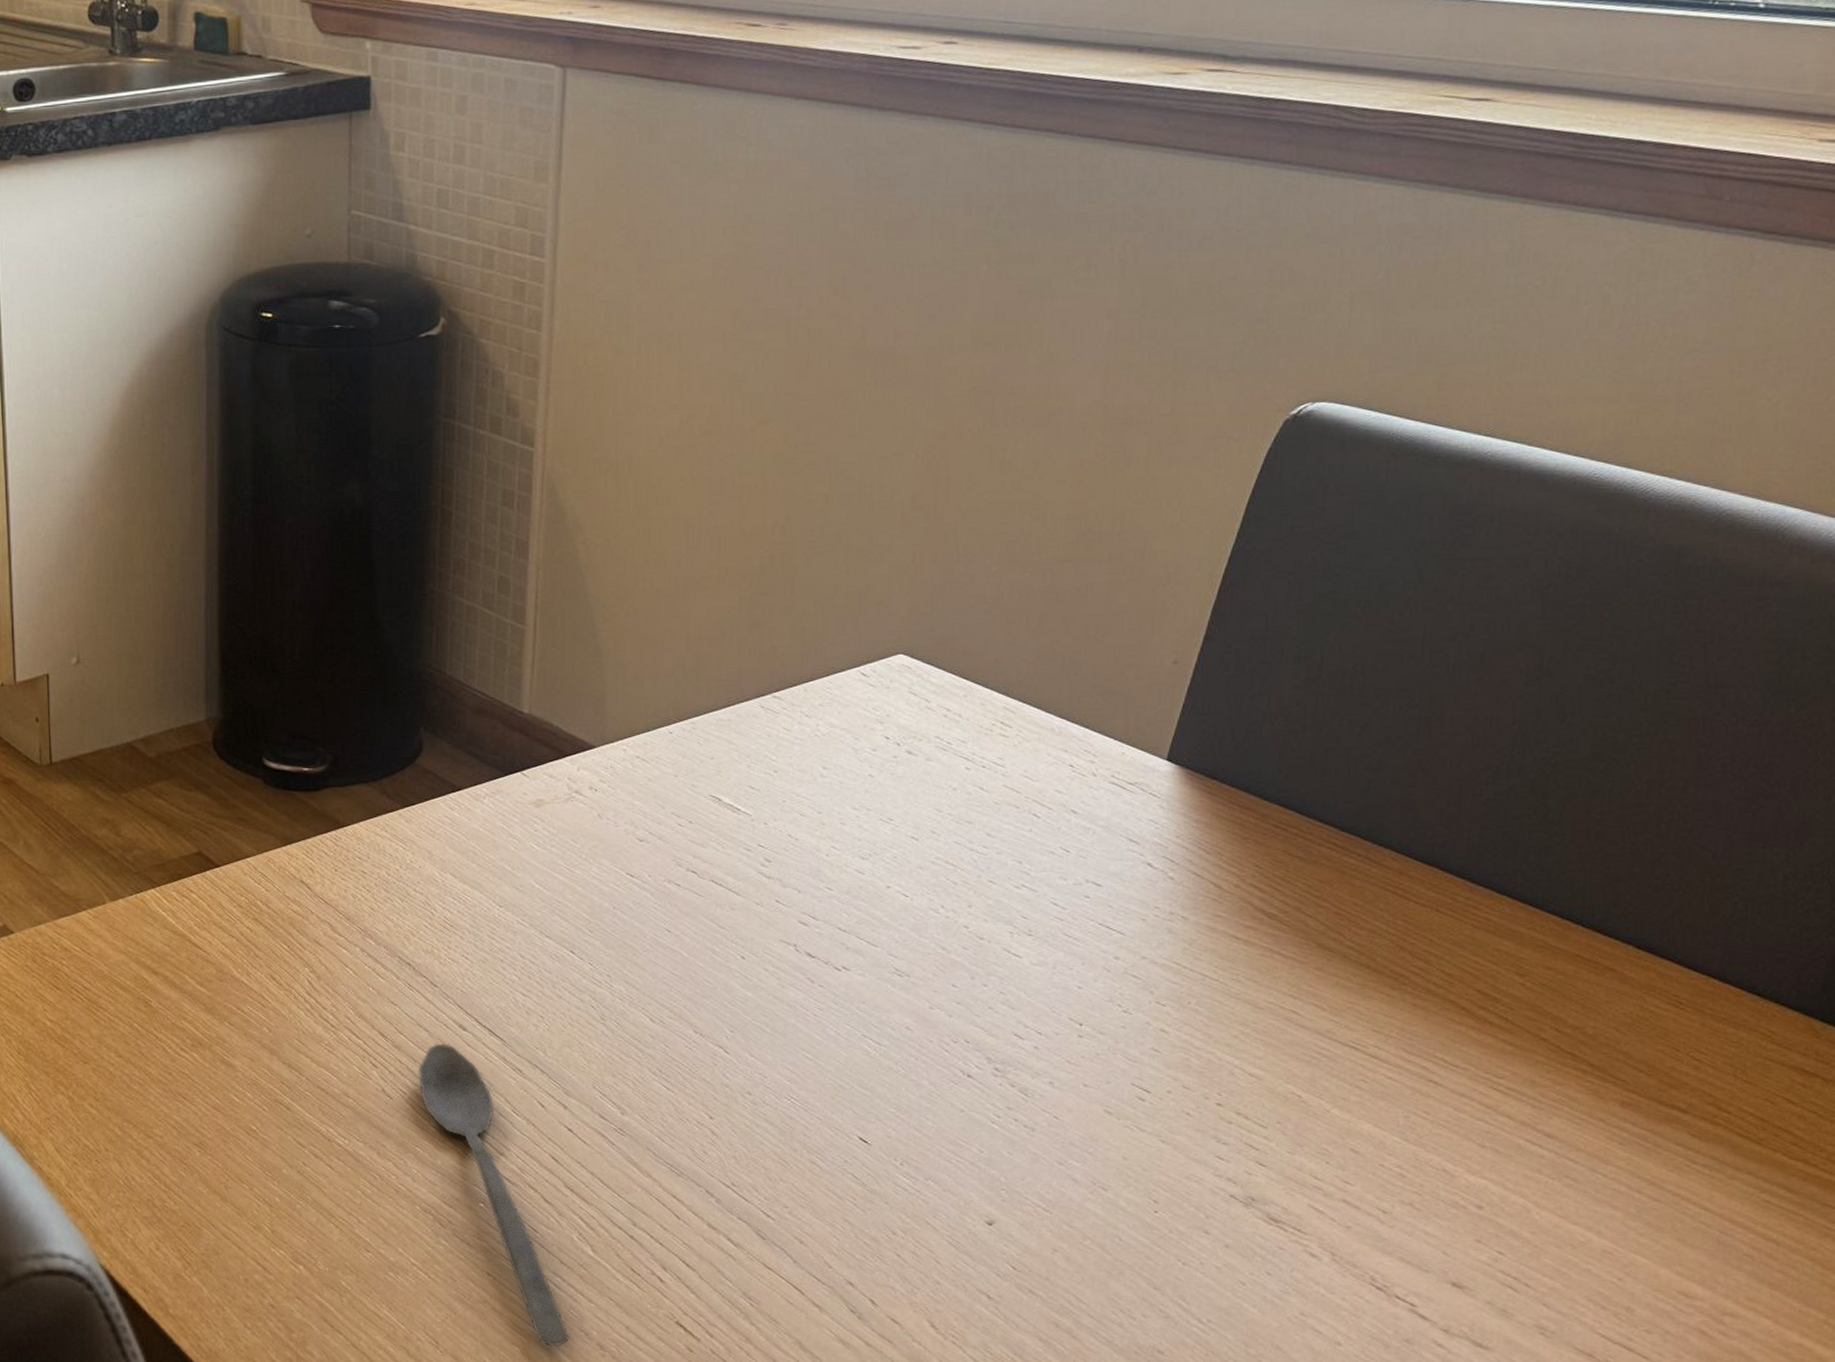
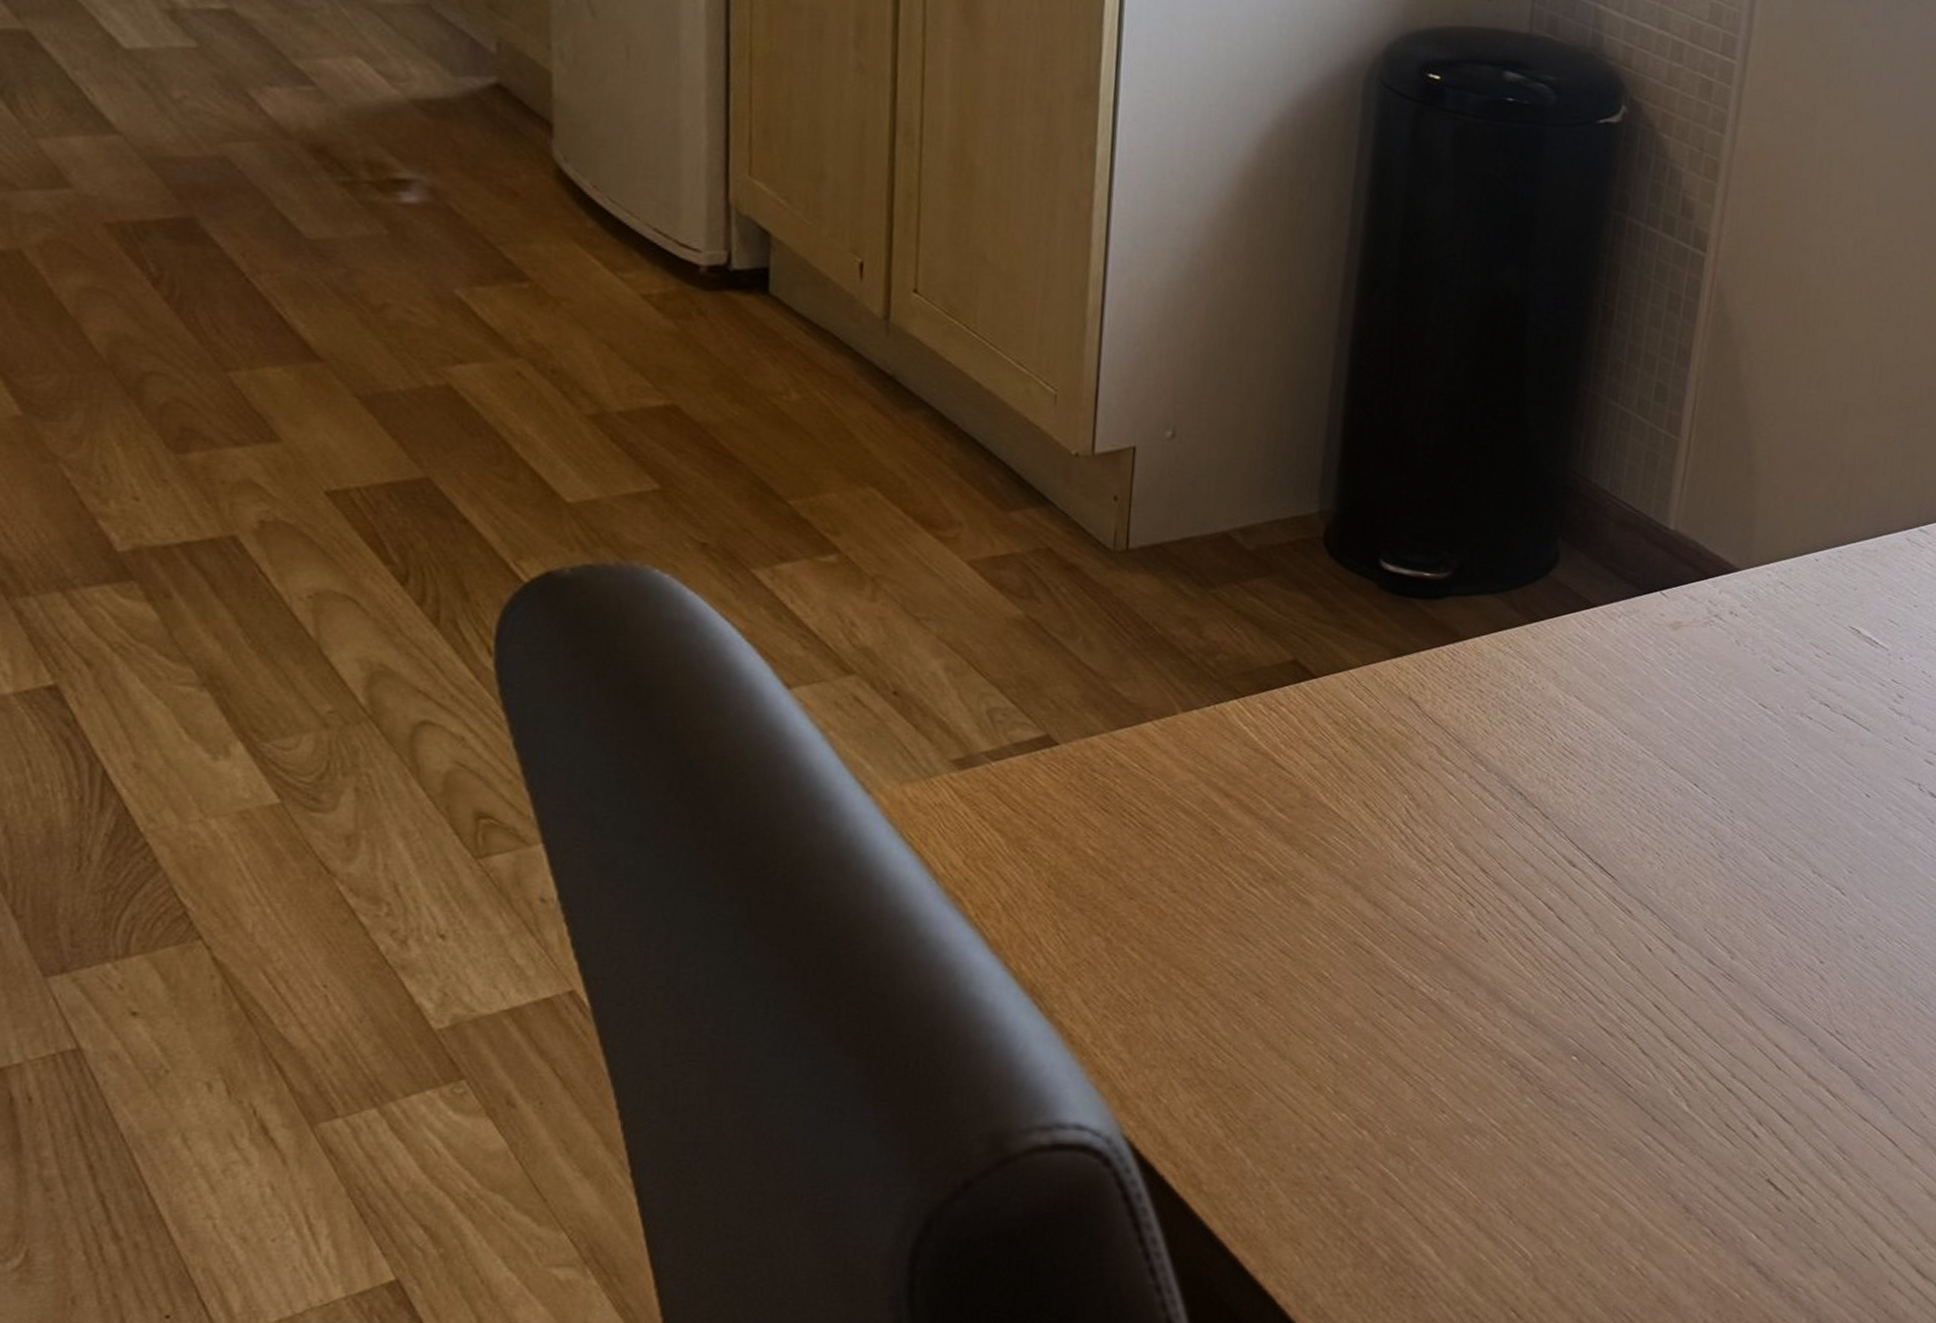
spoon: present [417,1043,570,1347] -> none [1518,881,1656,1212]

